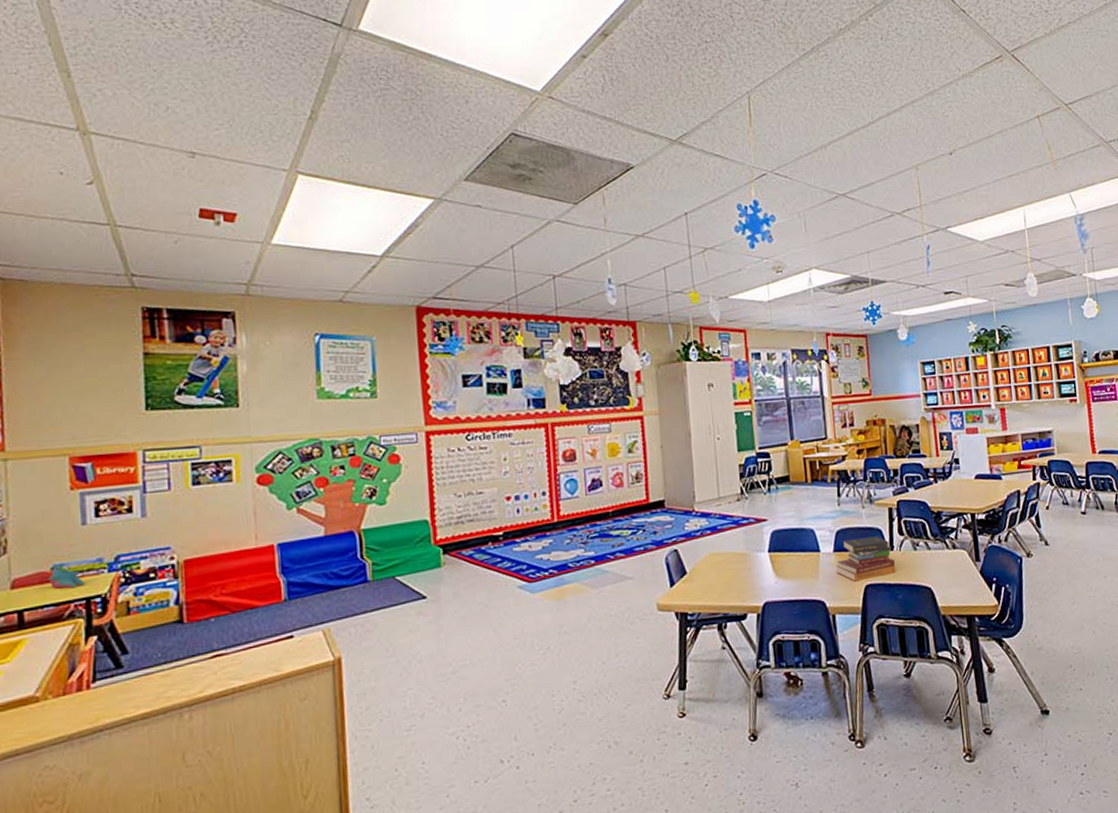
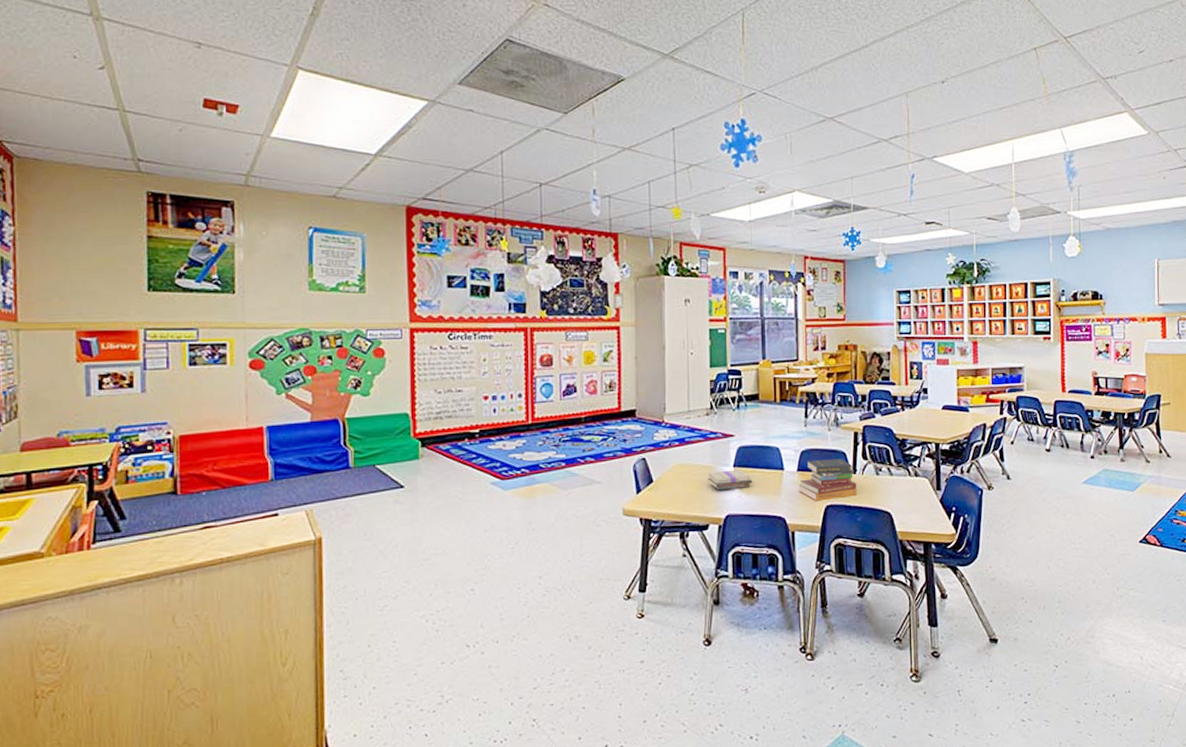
toy figurine: present [48,564,85,590] -> none [55,432,88,455]
books: none [741,554,789,578] -> present [706,469,753,491]

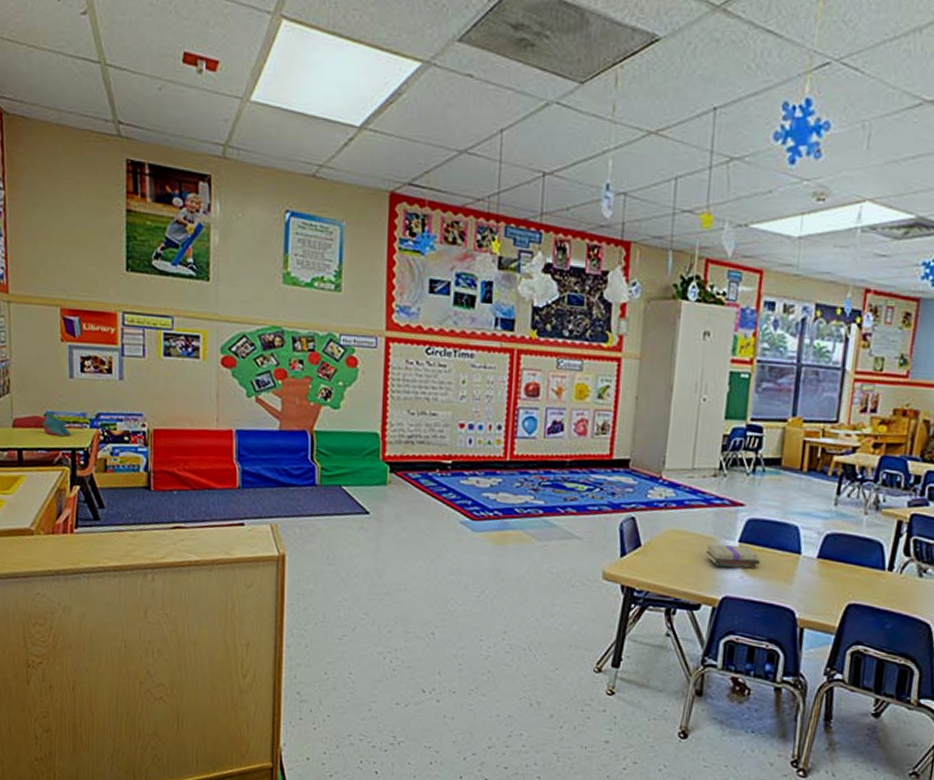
toy figurine: none [55,432,88,455] -> present [42,412,71,437]
books: present [798,459,858,501] -> none [815,546,892,599]

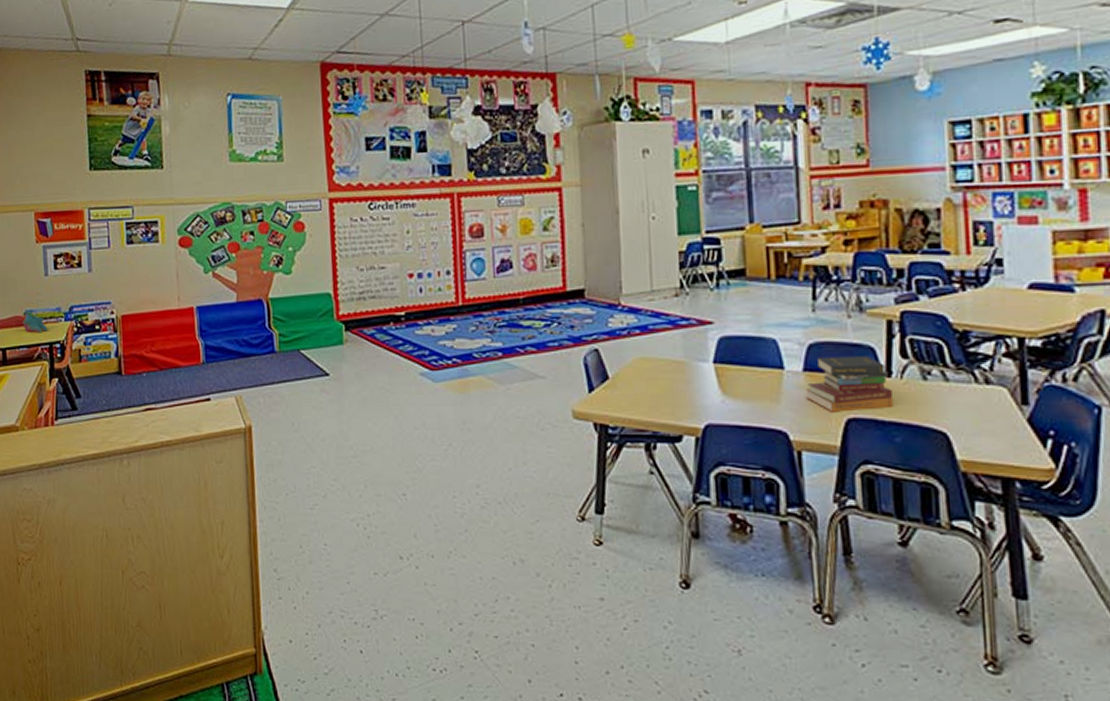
books: present [704,544,761,569] -> none [677,366,741,393]
books: none [815,546,892,599] -> present [805,356,894,412]

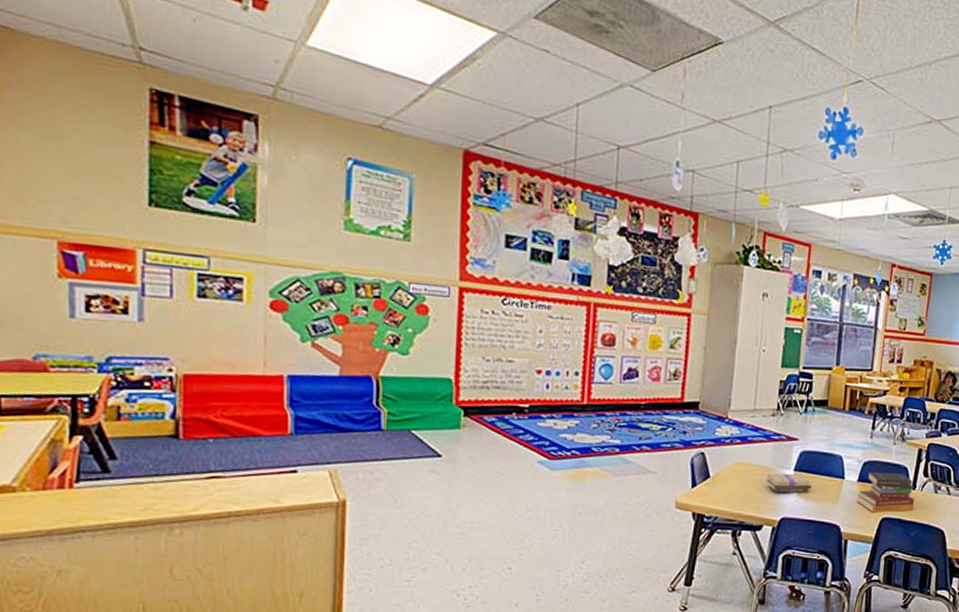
toy figurine: present [22,311,48,333] -> none [30,355,71,383]
books: none [677,366,741,393] -> present [765,473,812,494]

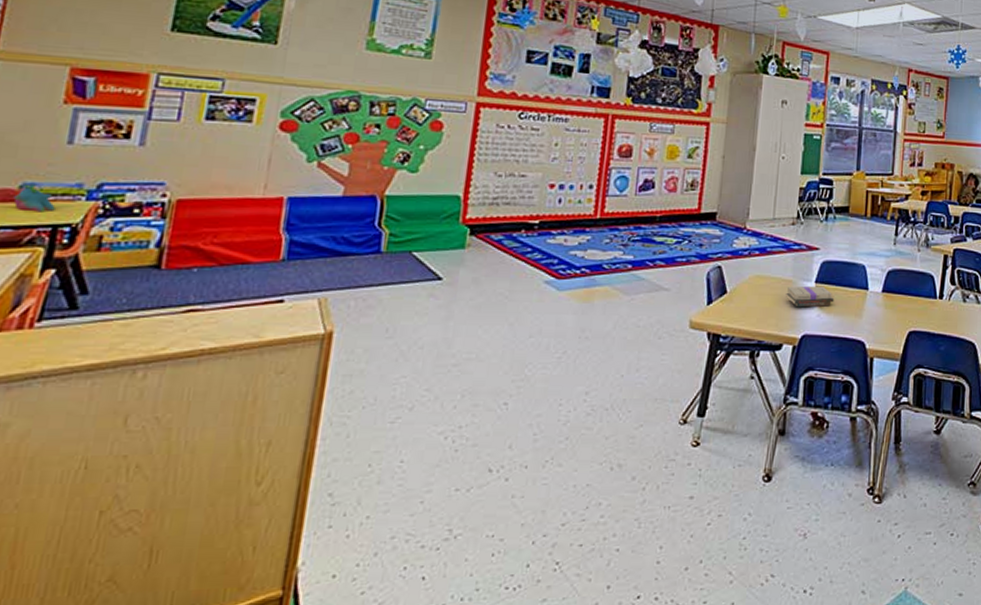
toy figurine: none [30,355,71,383] -> present [13,184,55,213]
books: present [856,472,915,513] -> none [881,281,943,326]

